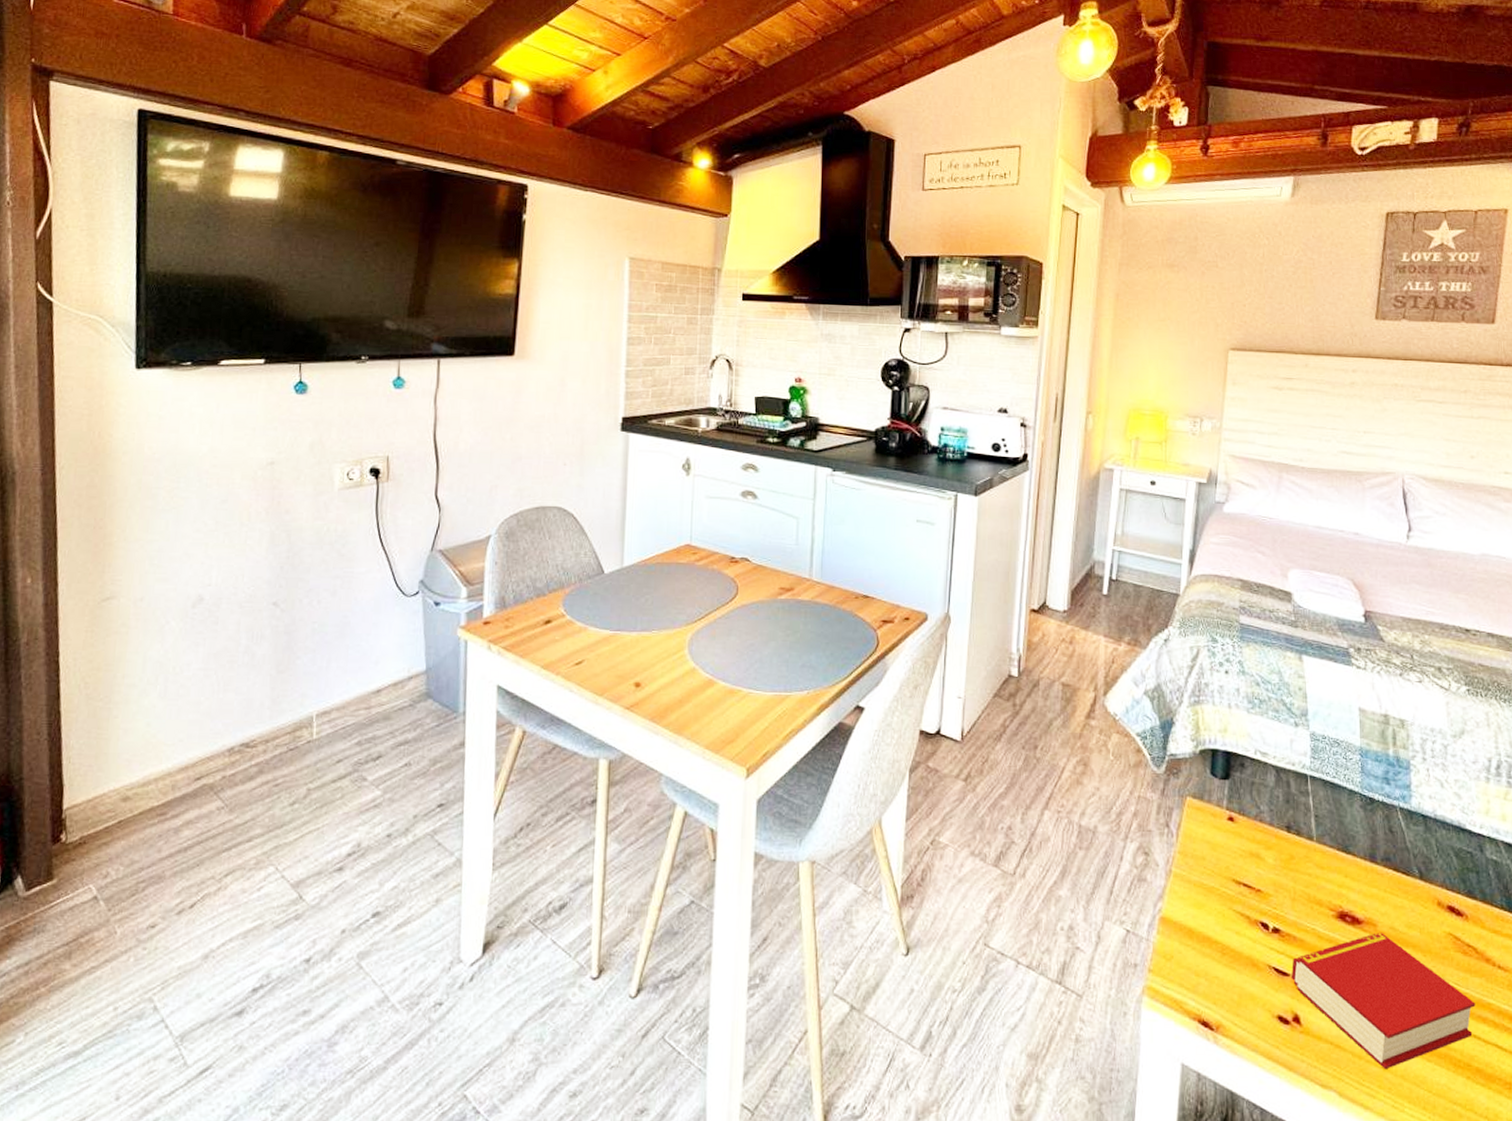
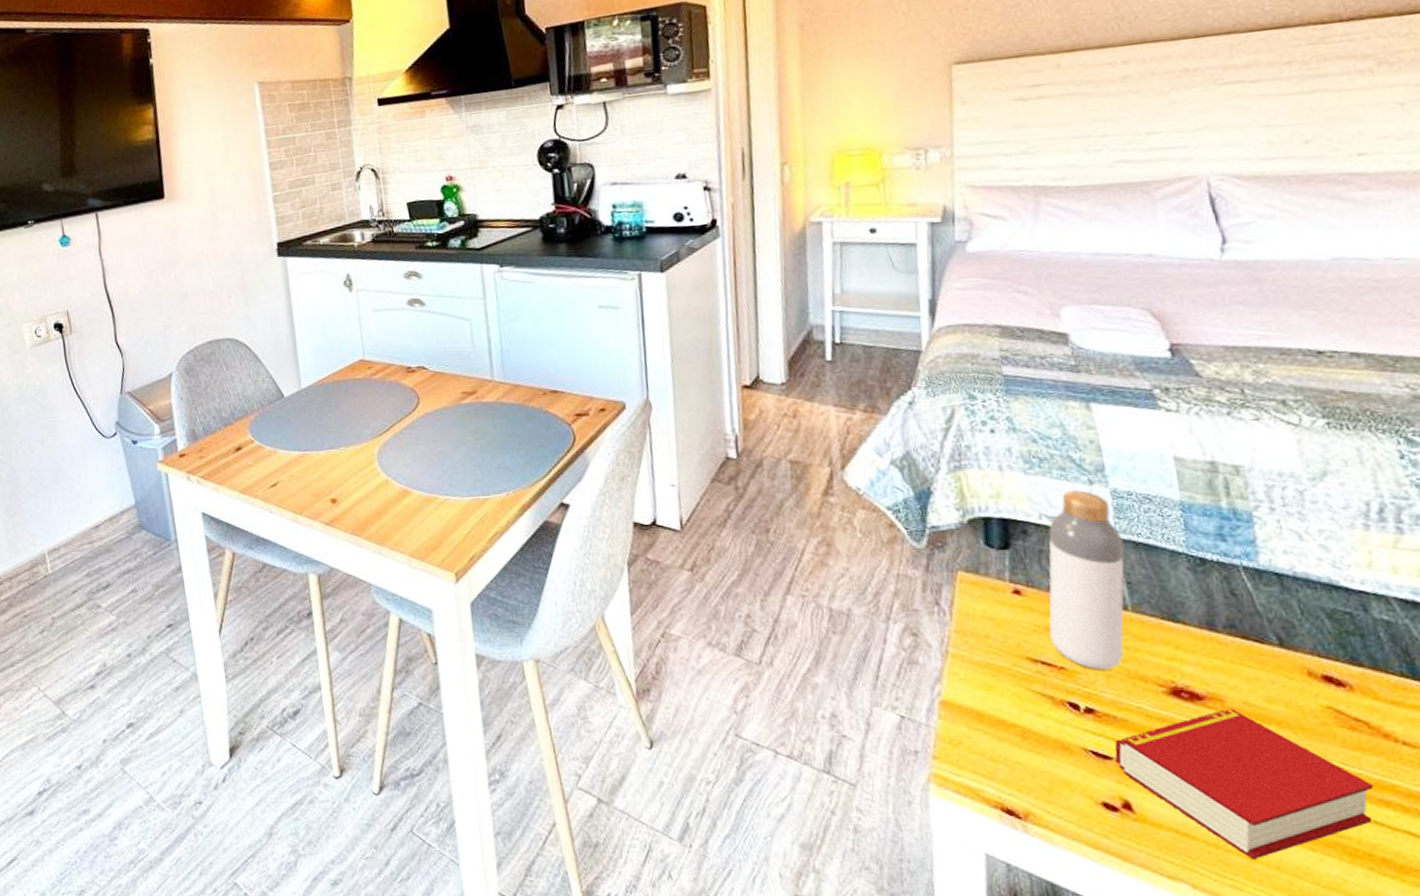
bottle: none [1252,729,1316,894] -> present [1049,489,1125,670]

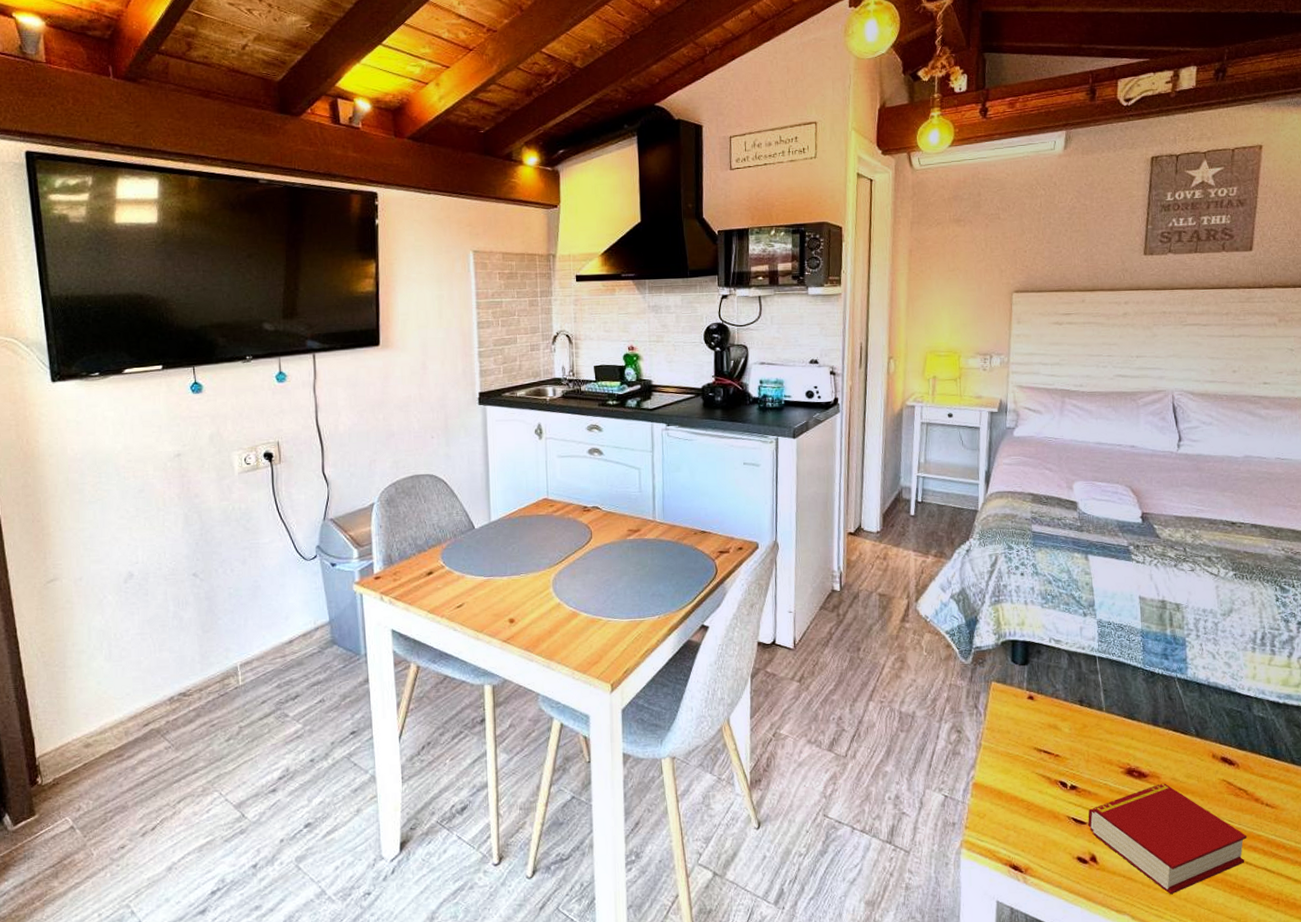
bottle: present [1049,489,1125,670] -> none [1050,619,1104,756]

